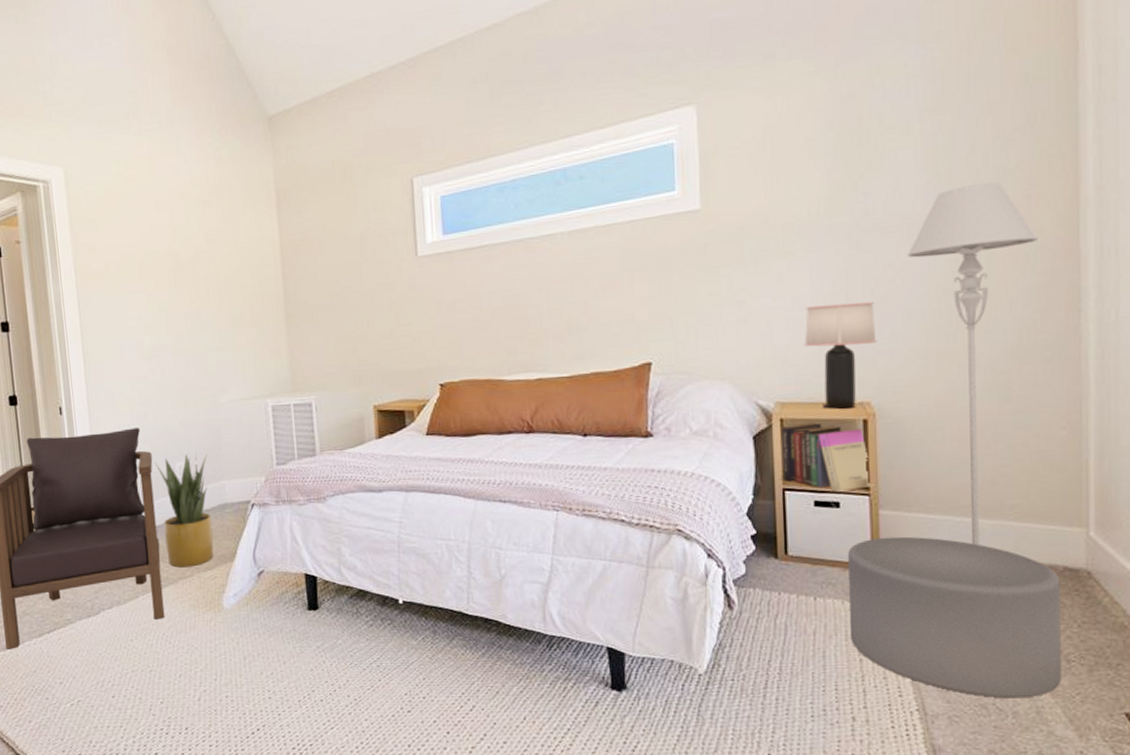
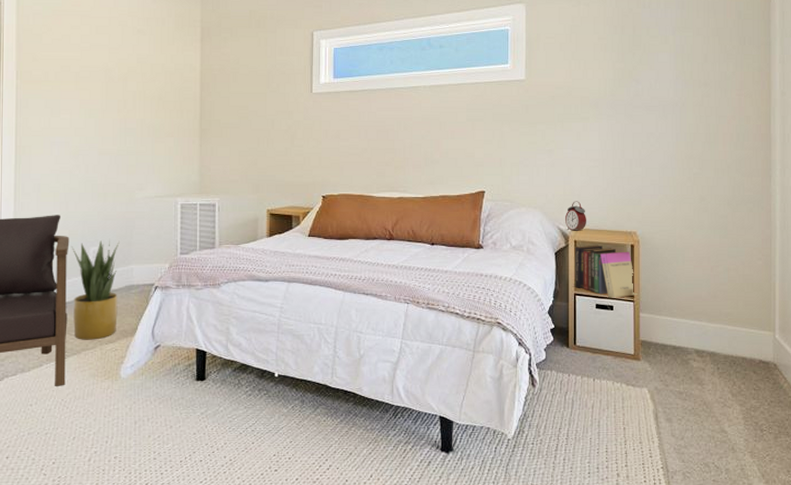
alarm clock: none [766,366,798,407] -> present [565,201,587,231]
table lamp: present [804,302,877,409] -> none [593,158,642,235]
pouf: present [848,536,1062,699] -> none [618,334,757,459]
floor lamp: present [907,182,1038,545] -> none [663,82,745,342]

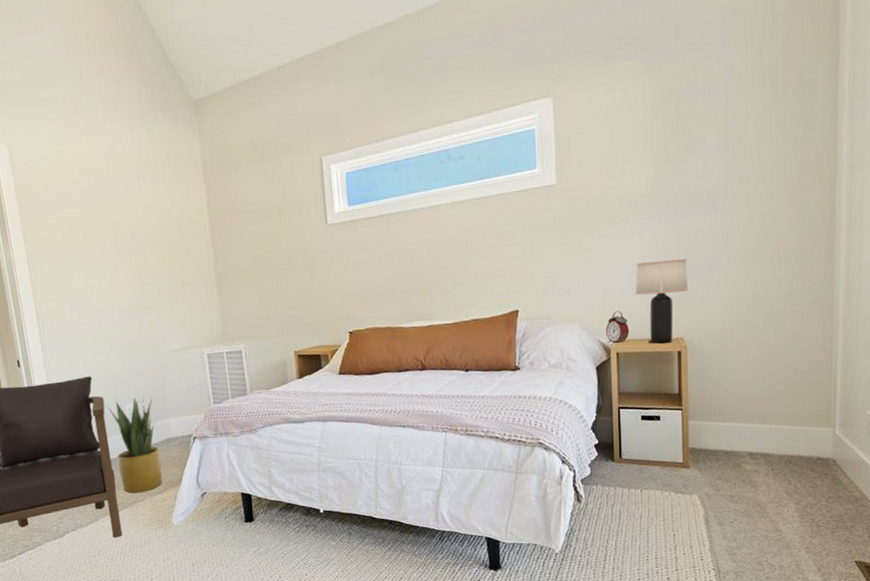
books: present [574,244,639,298] -> none [618,354,687,409]
table lamp: none [593,158,642,235] -> present [635,258,689,344]

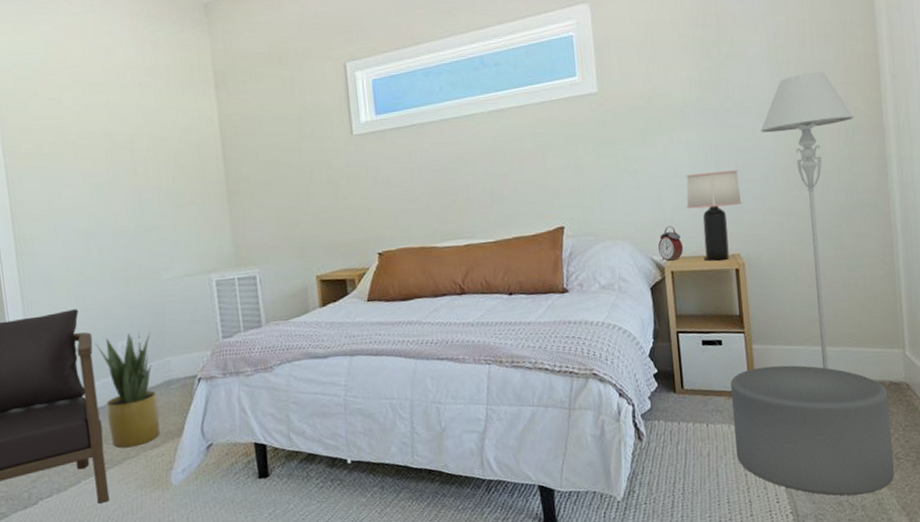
pouf: none [666,440,814,557] -> present [731,365,894,496]
floor lamp: none [712,163,806,444] -> present [760,71,854,369]

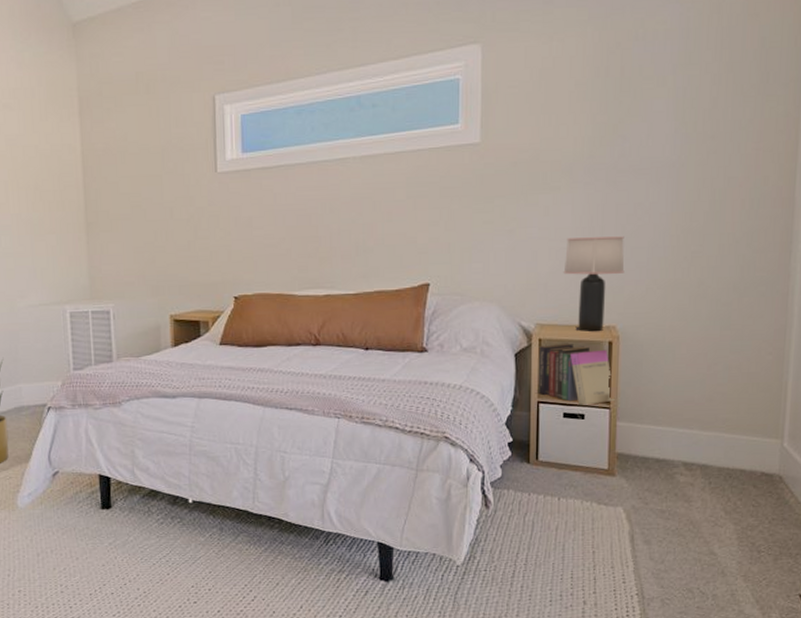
alarm clock: present [658,226,684,261] -> none [528,291,555,328]
books: none [673,273,749,332] -> present [538,343,616,405]
pouf: present [731,365,894,496] -> none [587,445,758,584]
floor lamp: present [760,71,854,369] -> none [655,134,762,453]

